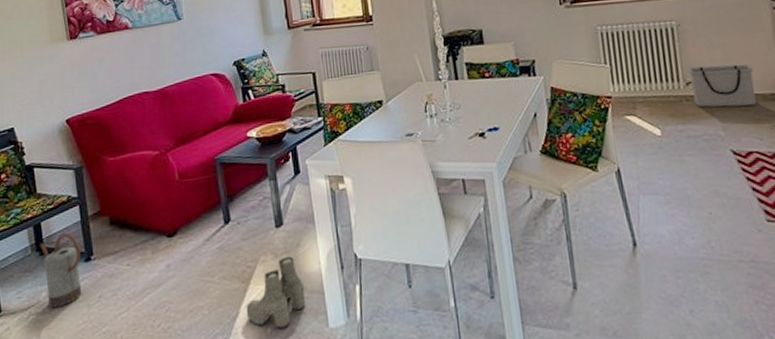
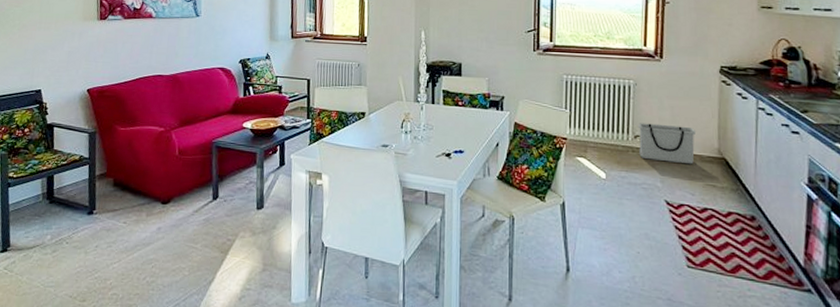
watering can: present [40,232,82,308] -> none [50,186,85,251]
boots: present [246,256,306,328] -> none [221,235,275,297]

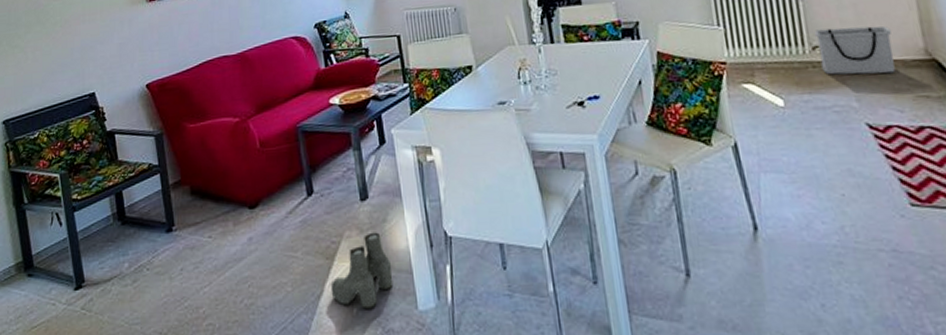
boots: none [221,235,275,297] -> present [330,232,393,309]

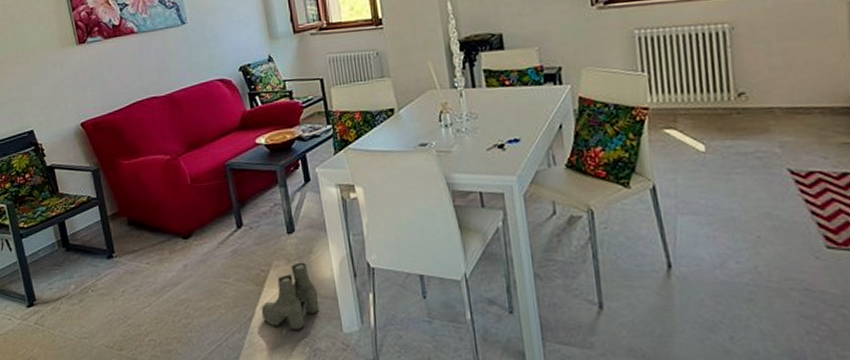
storage bin: present [814,26,896,75] -> none [740,73,823,121]

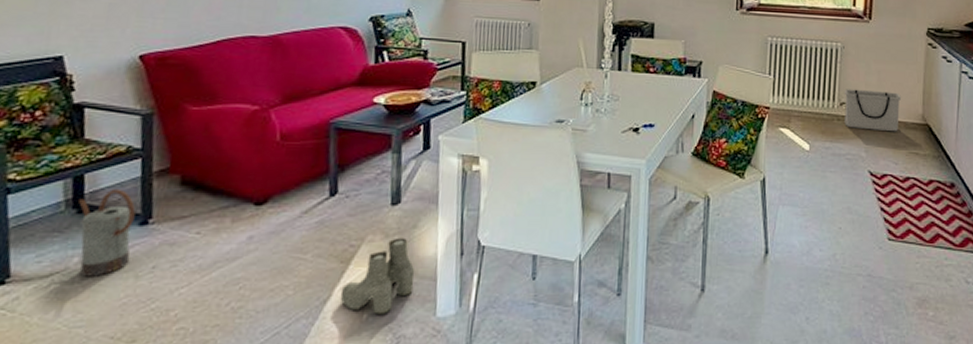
watering can: none [65,230,107,300] -> present [79,188,136,277]
storage bin: none [740,73,823,121] -> present [844,89,901,132]

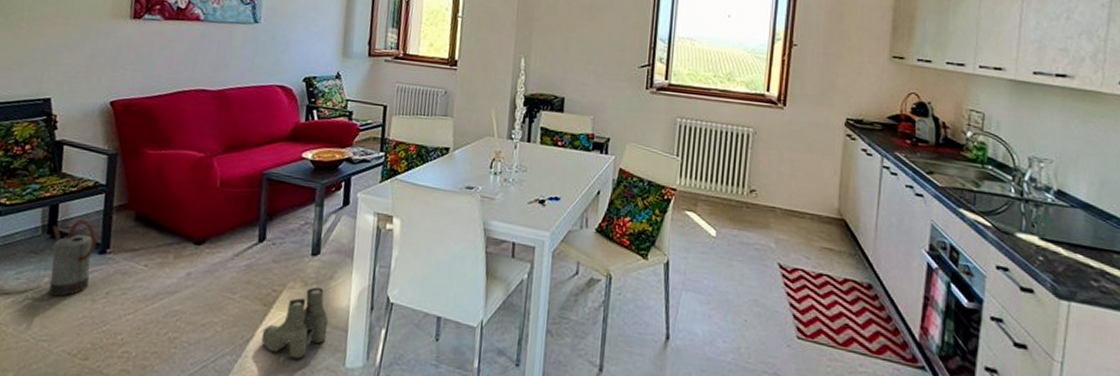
storage bin: present [844,89,901,132] -> none [754,176,815,225]

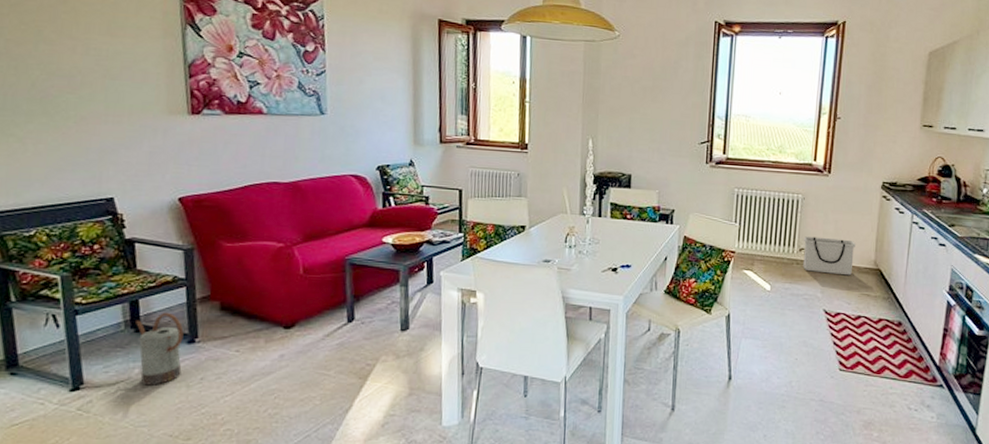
boots: present [261,287,329,359] -> none [359,359,423,422]
storage bin: none [754,176,815,225] -> present [803,236,855,276]

